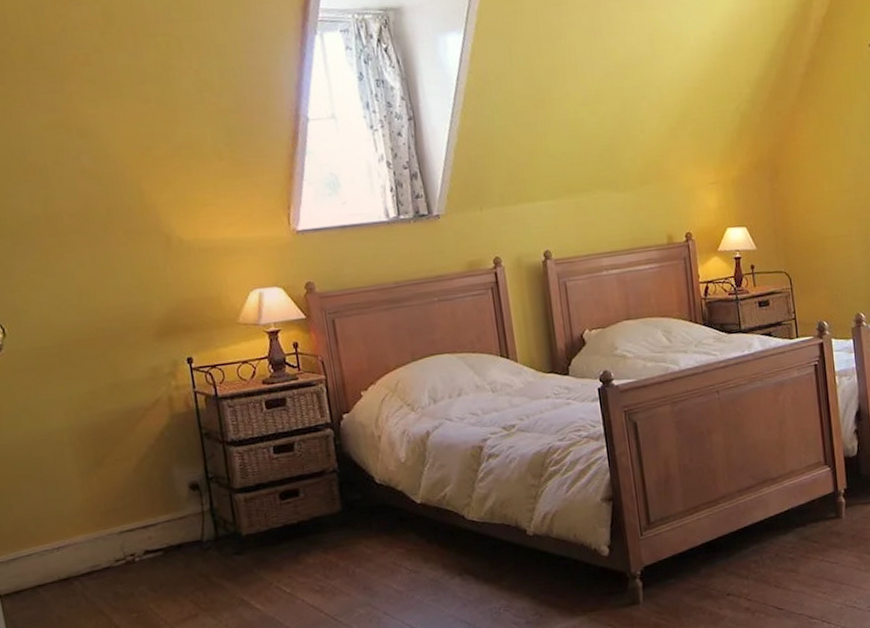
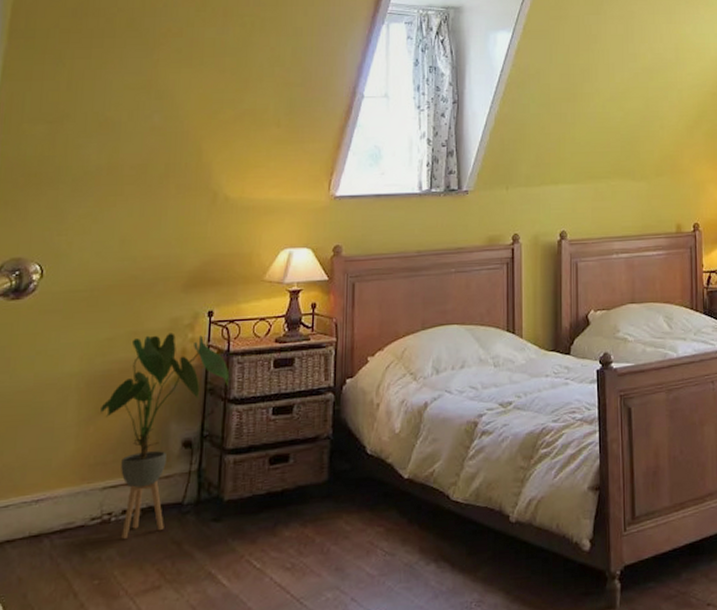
house plant: none [99,382,223,576] -> present [100,333,229,539]

